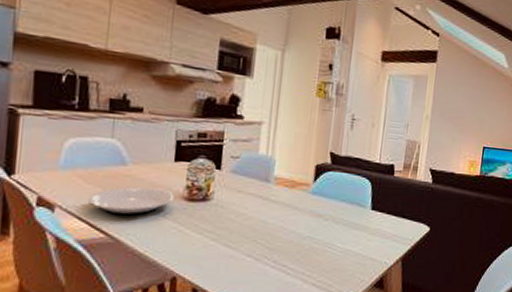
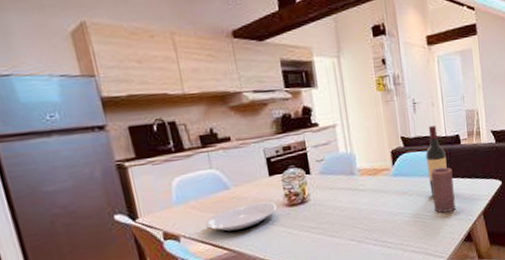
wine bottle: none [349,148,375,226] -> present [425,126,447,196]
candle: none [349,196,378,249] -> present [431,167,456,213]

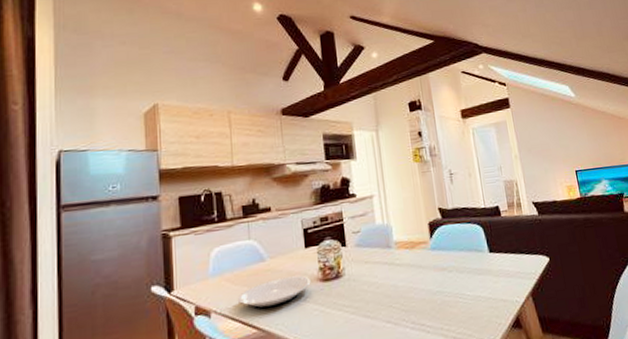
wine bottle: present [425,126,447,196] -> none [464,197,488,273]
candle: present [431,167,456,213] -> none [471,241,500,293]

